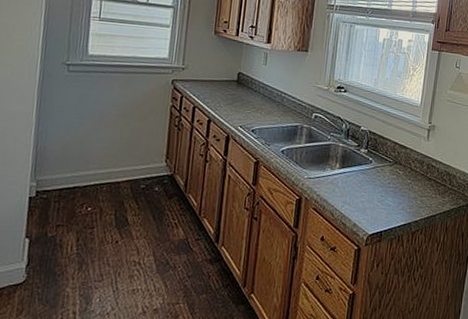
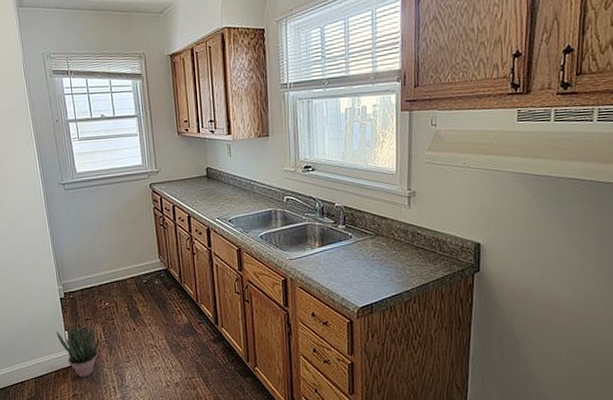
potted plant: none [12,228,70,298] -> present [56,322,100,377]

